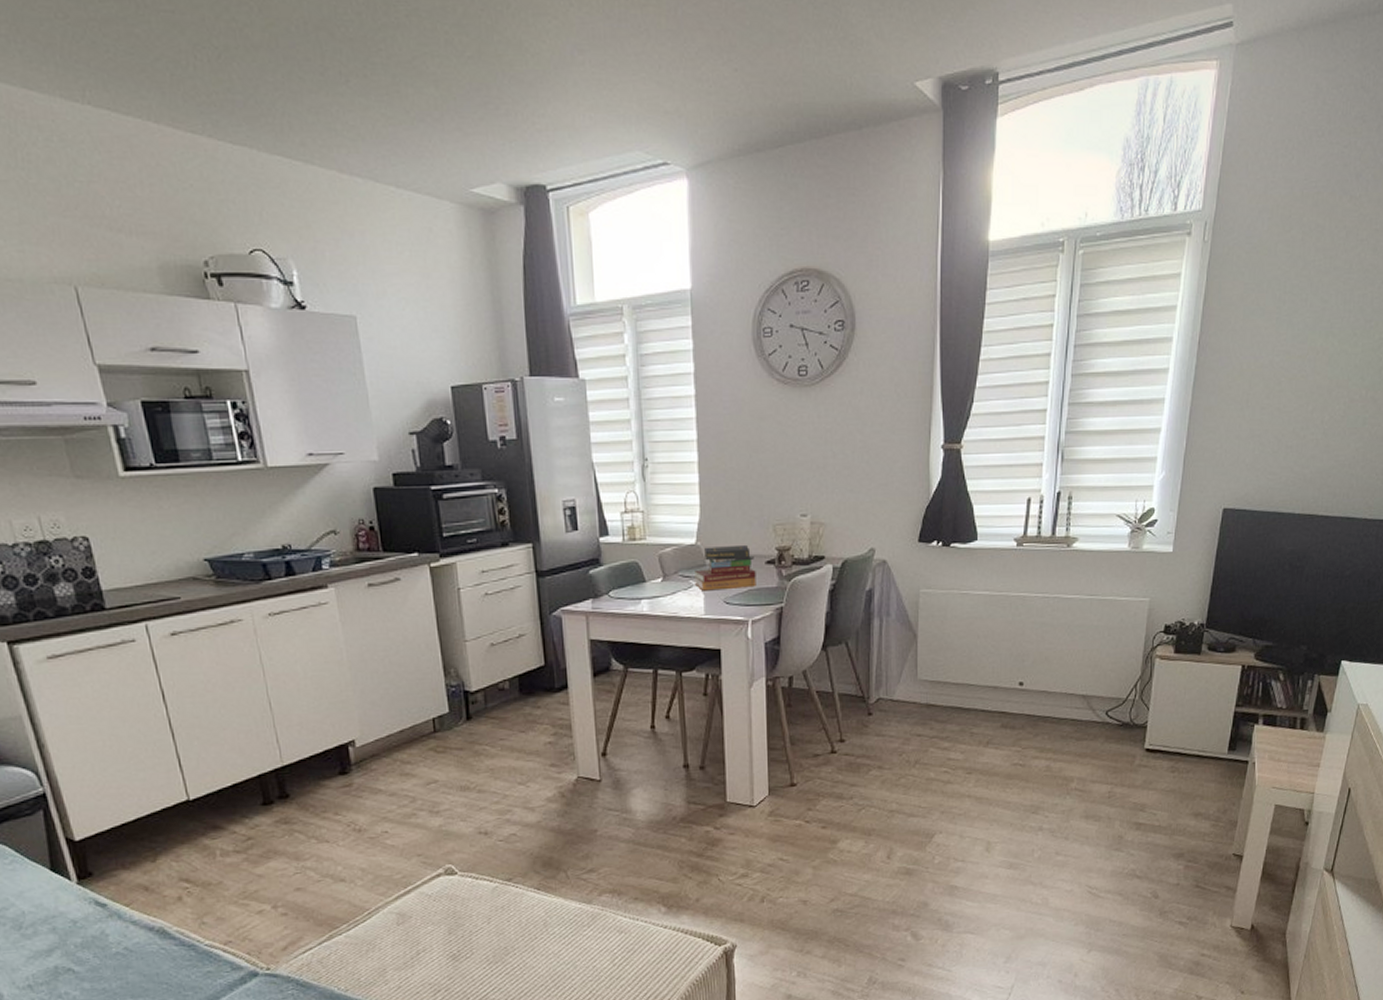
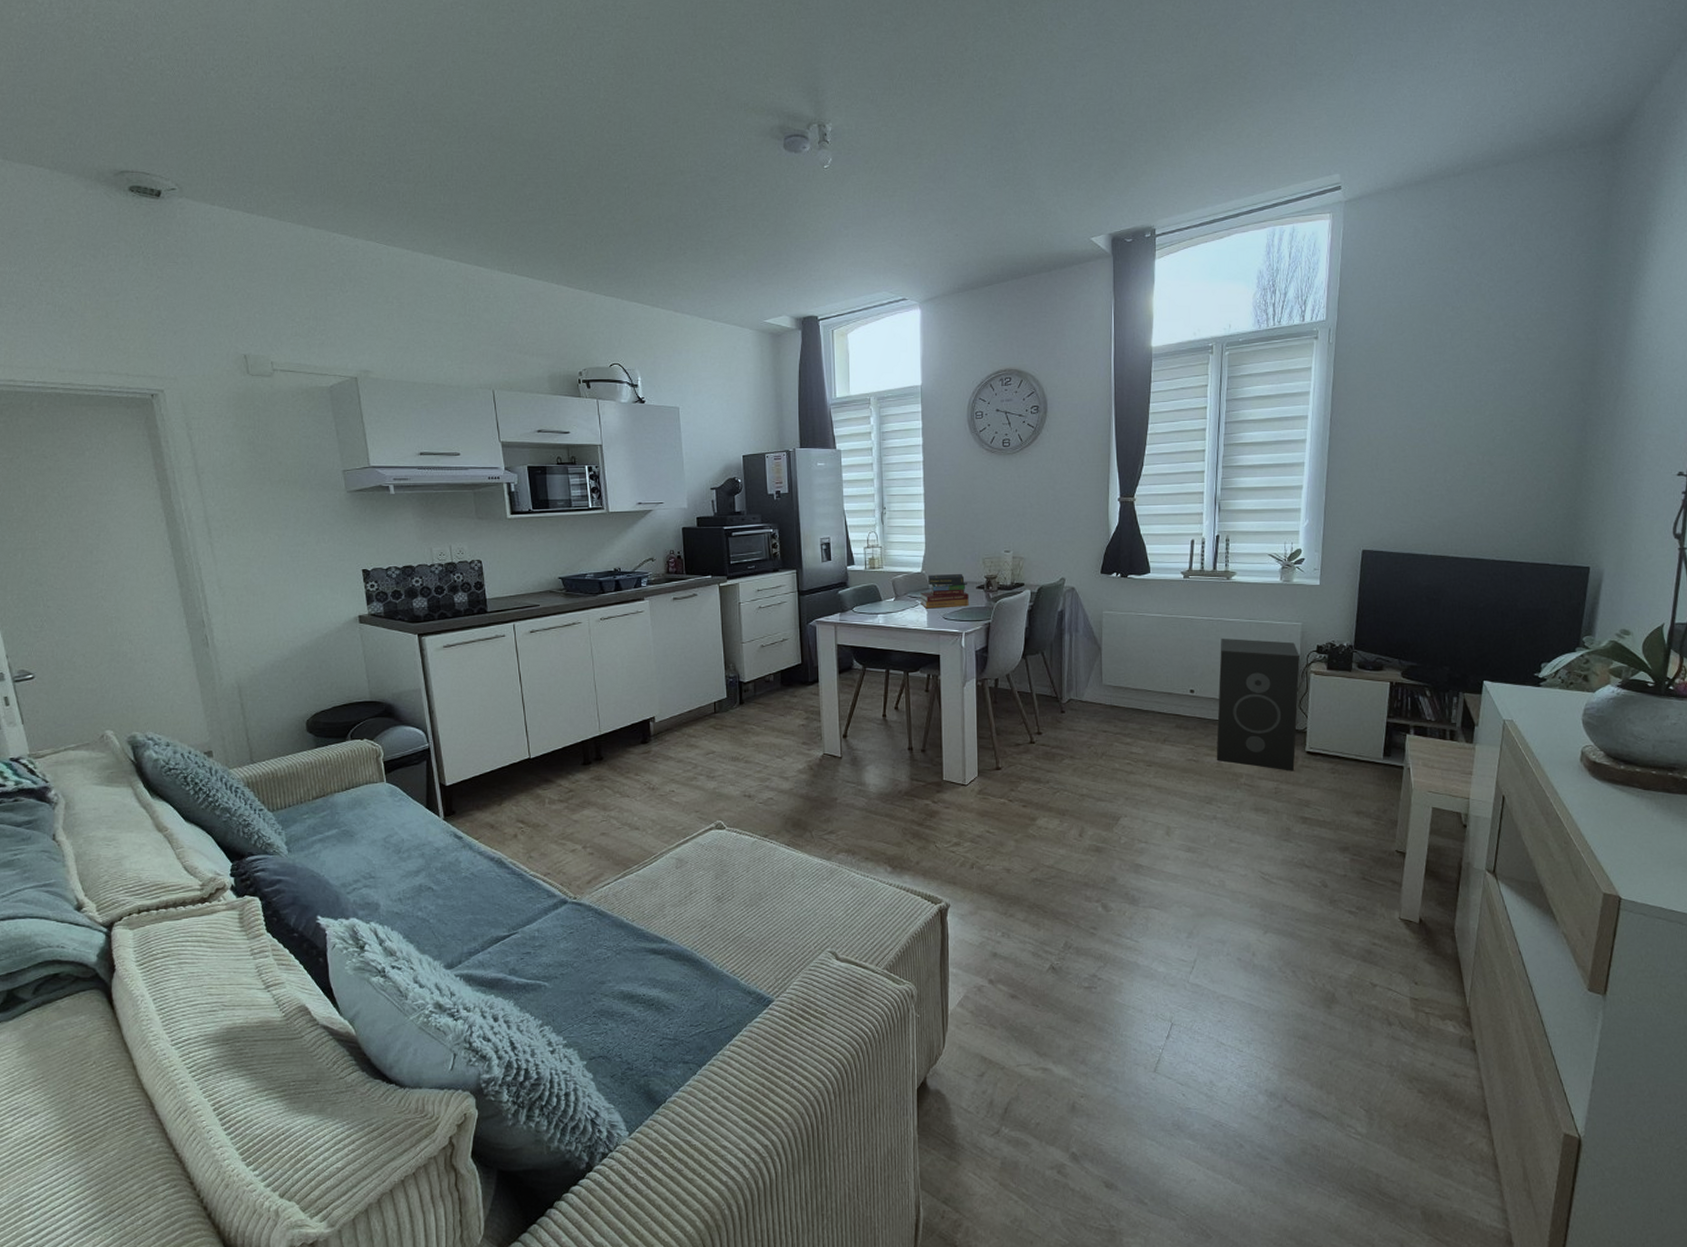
speaker: none [1046,619,1146,772] -> present [1217,639,1301,771]

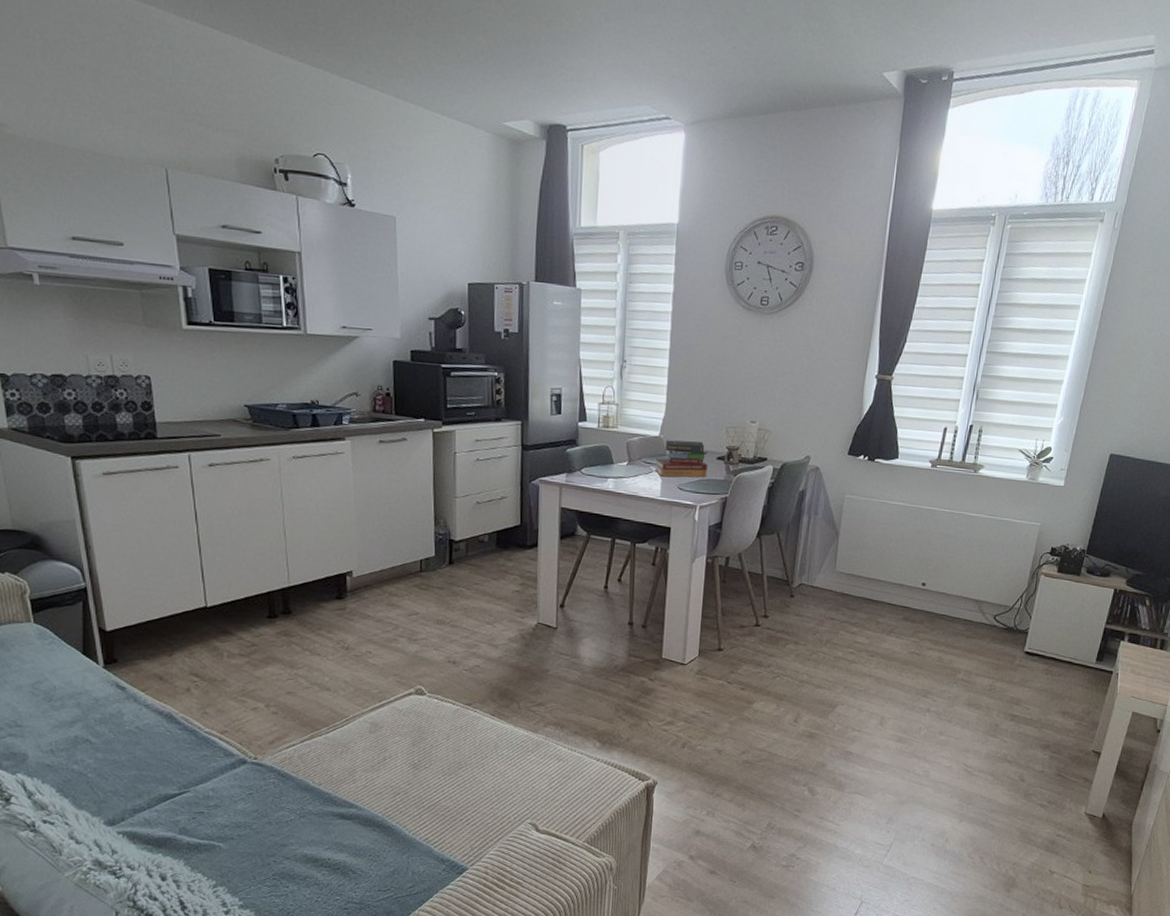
speaker: present [1217,639,1301,771] -> none [939,533,1034,670]

